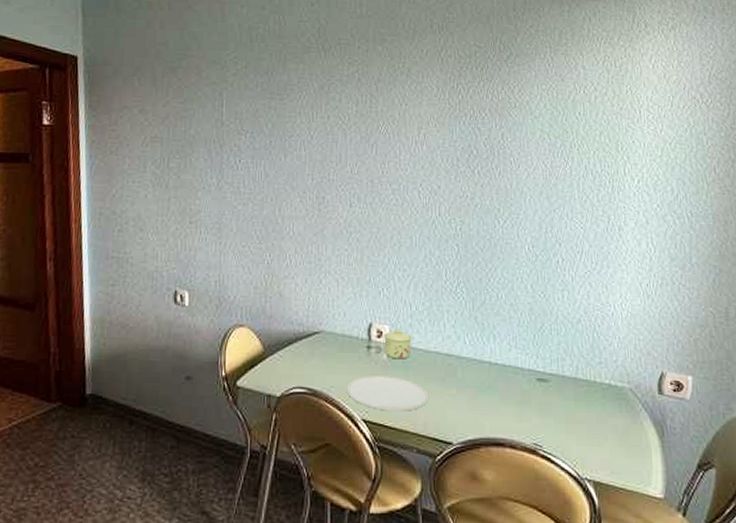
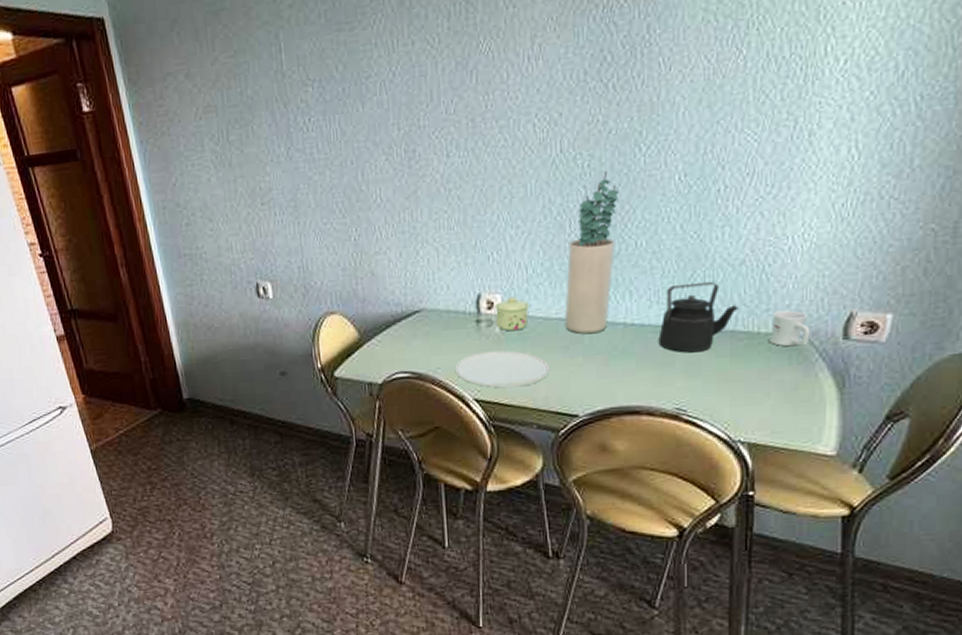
vase: none [441,235,484,369] -> present [565,171,619,335]
kettle: none [517,333,578,394] -> present [658,281,739,353]
mug: none [602,364,634,397] -> present [768,310,810,347]

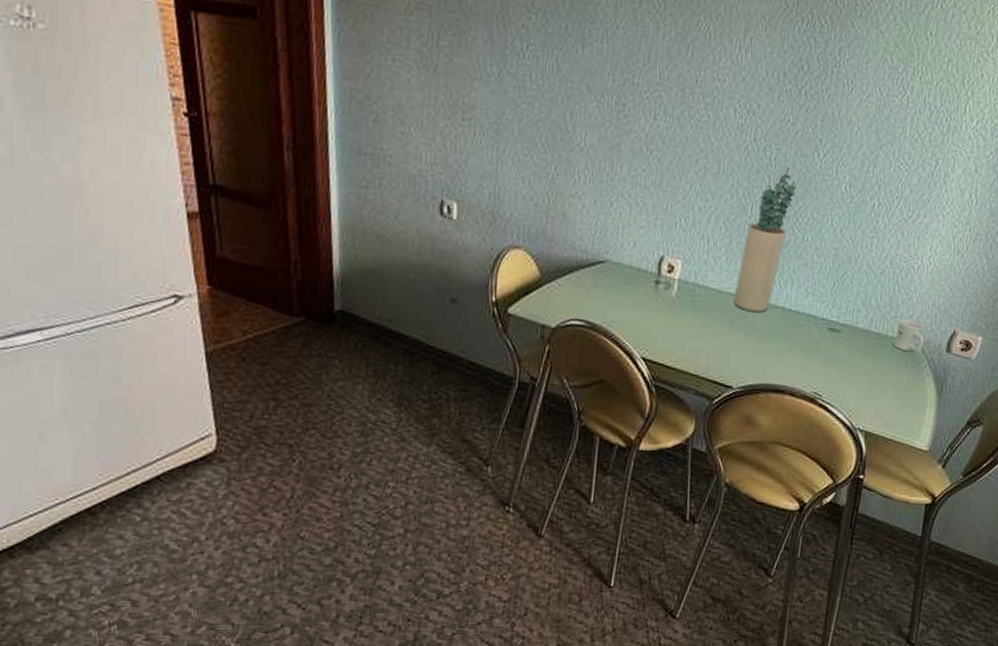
plate: present [454,350,551,389] -> none [628,312,715,352]
sugar bowl: present [495,297,531,332] -> none [673,265,707,298]
kettle: present [658,281,739,353] -> none [808,281,875,345]

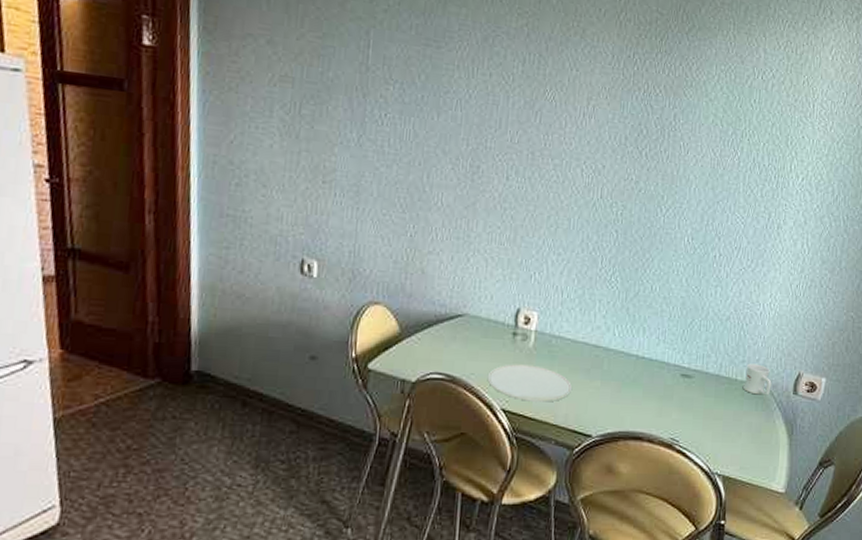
plate: none [628,312,715,352] -> present [487,364,573,402]
vase: present [734,167,796,313] -> none [589,222,642,362]

